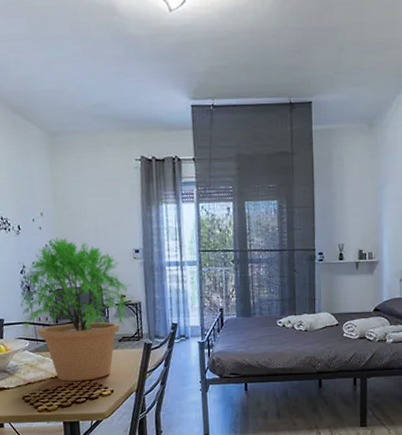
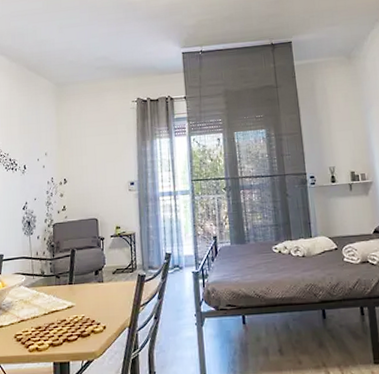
potted plant: present [18,236,132,381] -> none [19,173,126,318]

